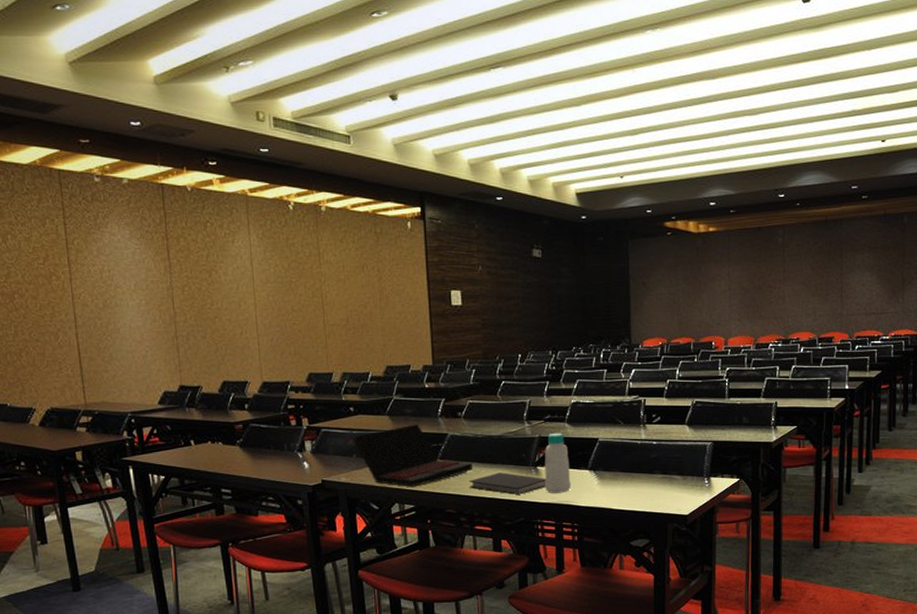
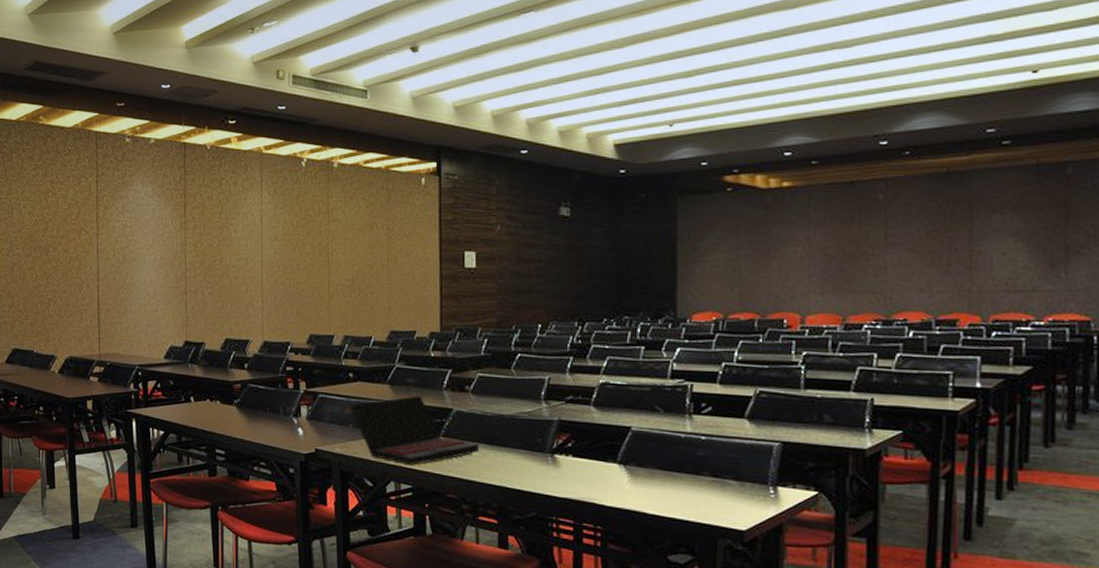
diary: present [469,472,547,495] -> none [474,457,566,485]
bottle: present [545,433,571,493] -> none [562,416,595,488]

